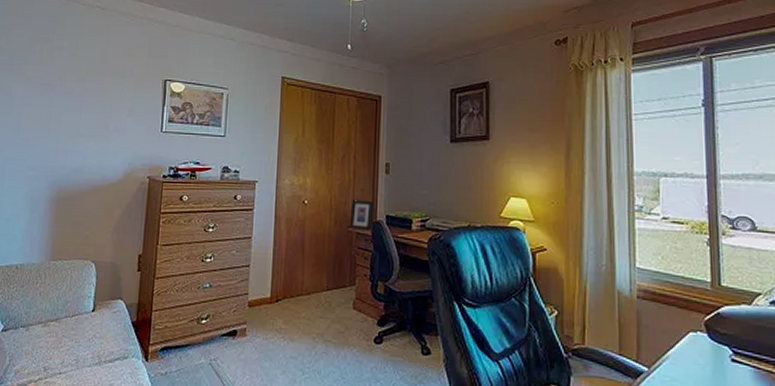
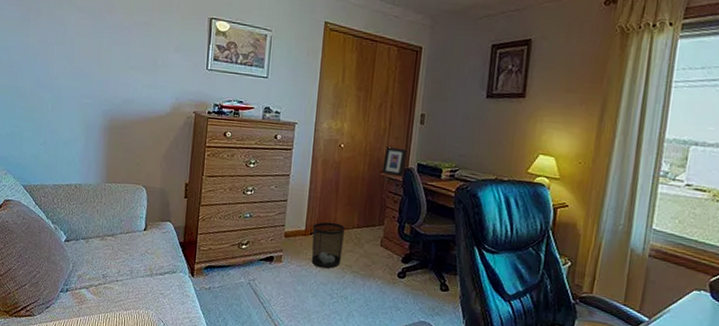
waste bin: none [278,286,313,340] -> present [311,222,345,269]

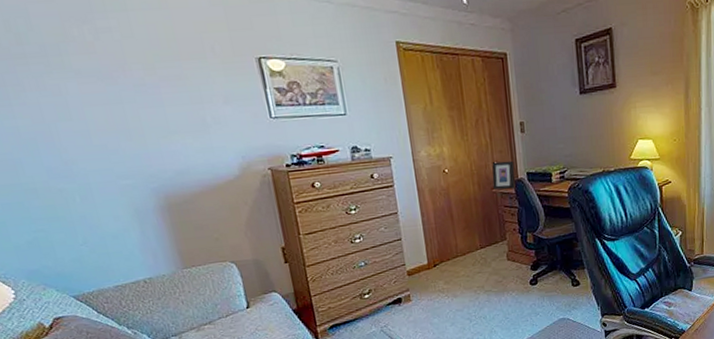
waste bin: present [311,222,345,269] -> none [435,249,472,296]

